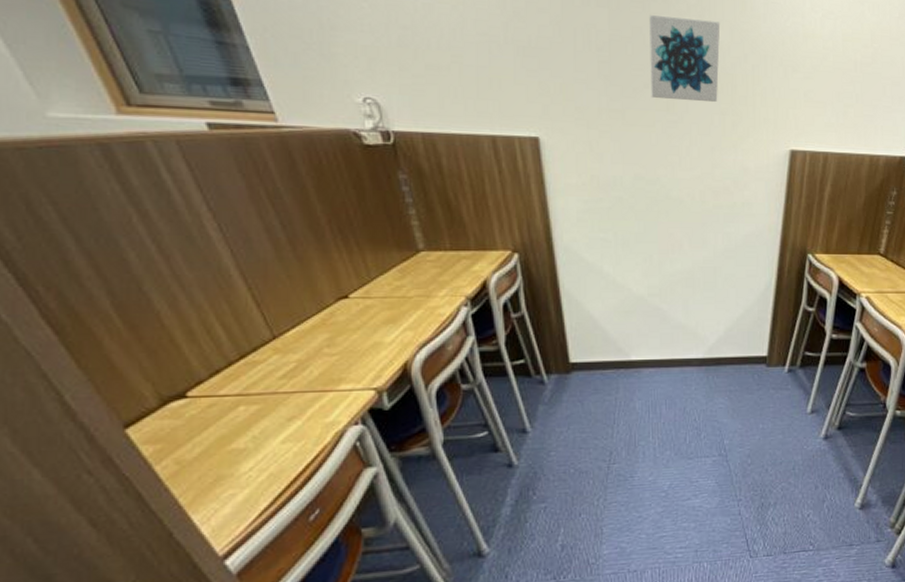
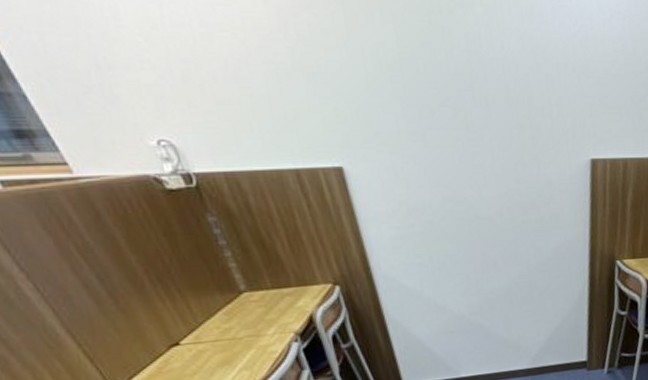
wall art: present [649,15,721,103] -> none [437,29,516,117]

